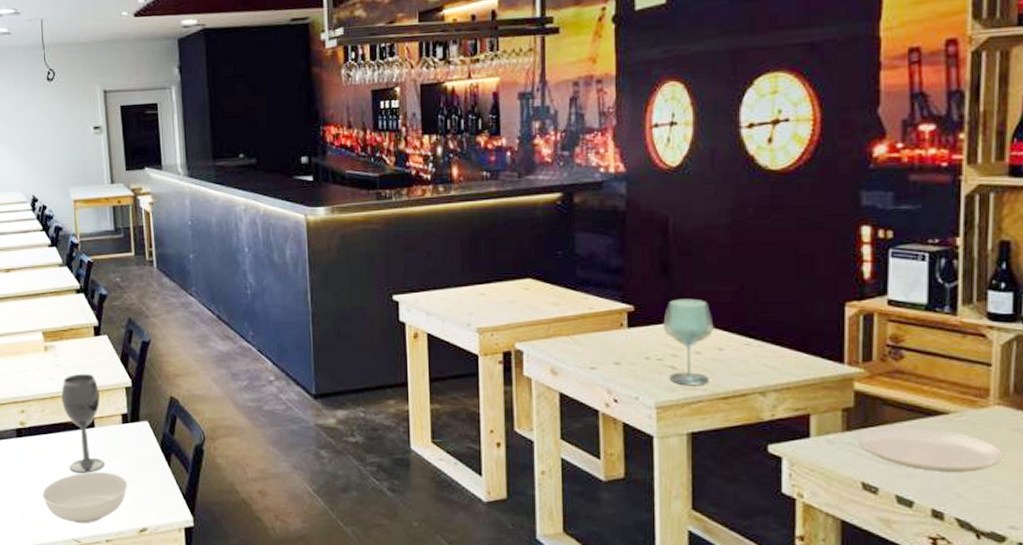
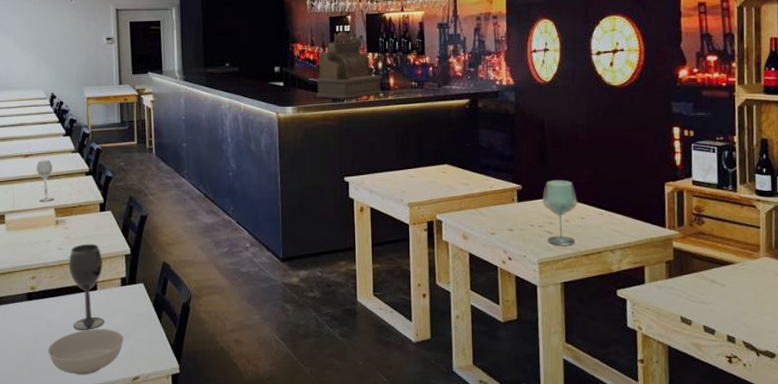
wineglass: none [19,274,41,325] -> present [36,159,54,203]
cash register: none [354,106,443,197] -> present [315,30,383,99]
plate: present [855,426,1004,472] -> none [675,273,771,307]

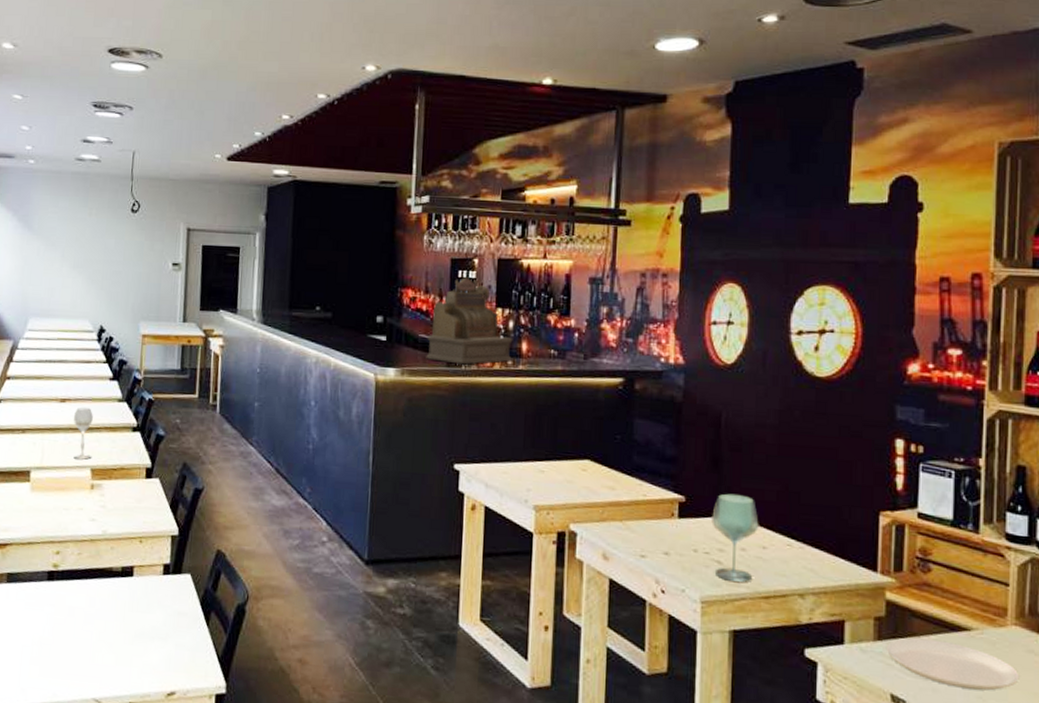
bowl: present [48,329,124,375] -> none [66,624,161,683]
wine glass: present [69,243,104,330] -> none [100,516,143,626]
plate: none [675,273,771,307] -> present [886,637,1020,691]

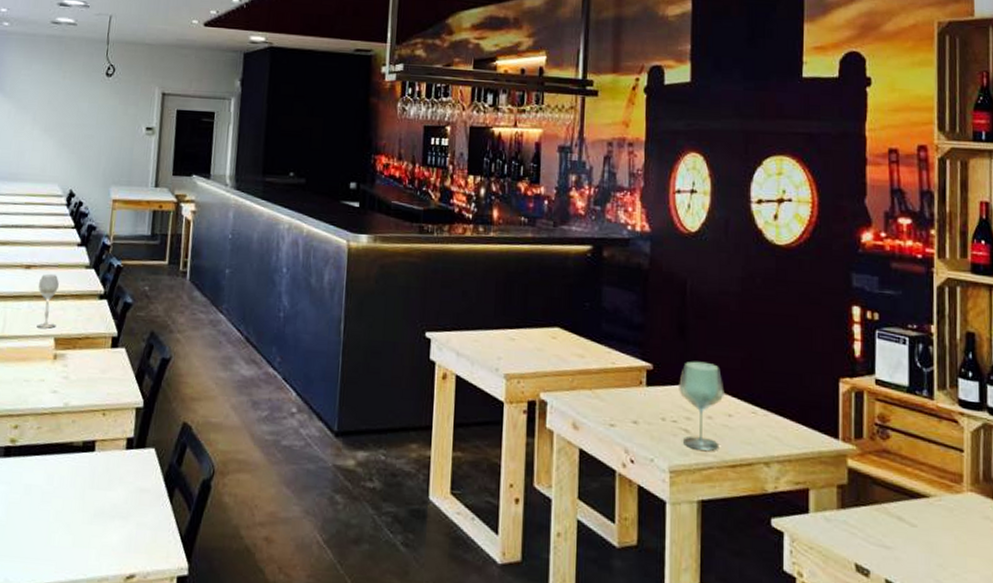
cash register: present [426,276,513,365] -> none [398,144,484,232]
plate: present [886,637,1020,691] -> none [849,505,977,559]

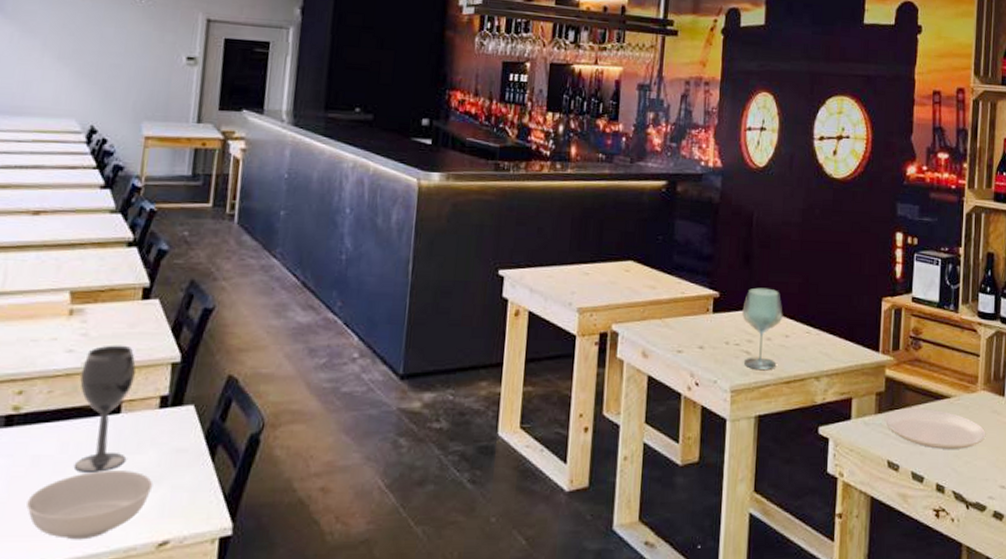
bowl: none [21,503,122,566] -> present [26,471,153,540]
wineglass: present [36,273,59,330] -> none [47,219,76,282]
wine glass: none [58,388,107,505] -> present [74,345,136,472]
plate: none [849,505,977,559] -> present [884,408,986,449]

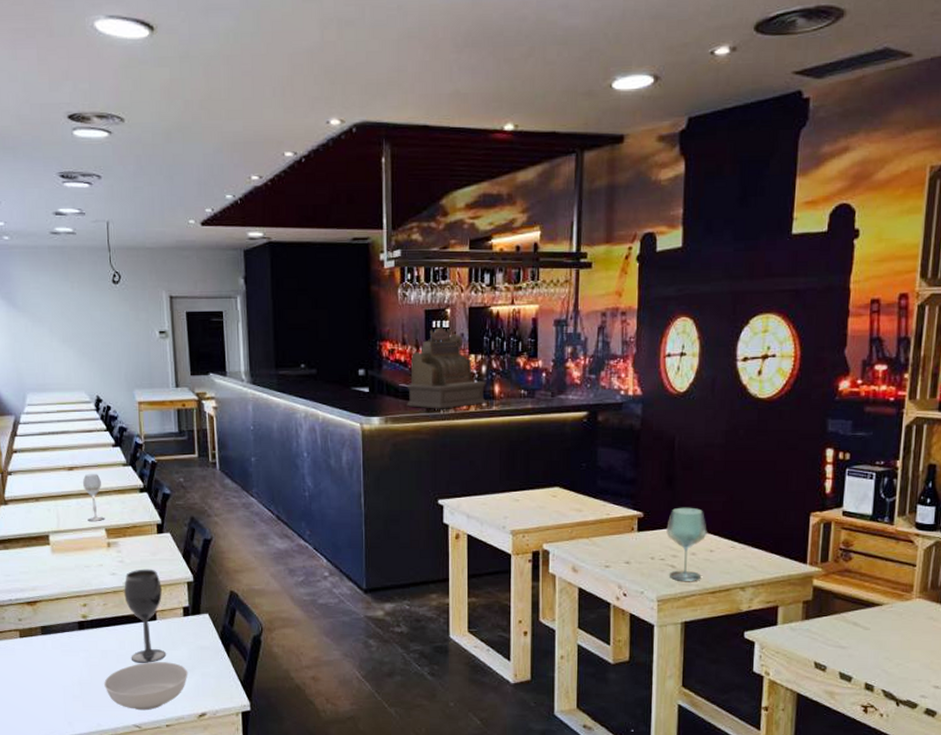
wineglass: none [47,219,76,282] -> present [82,473,104,522]
cash register: none [473,80,563,169] -> present [407,326,486,409]
plate: present [884,408,986,449] -> none [811,615,920,652]

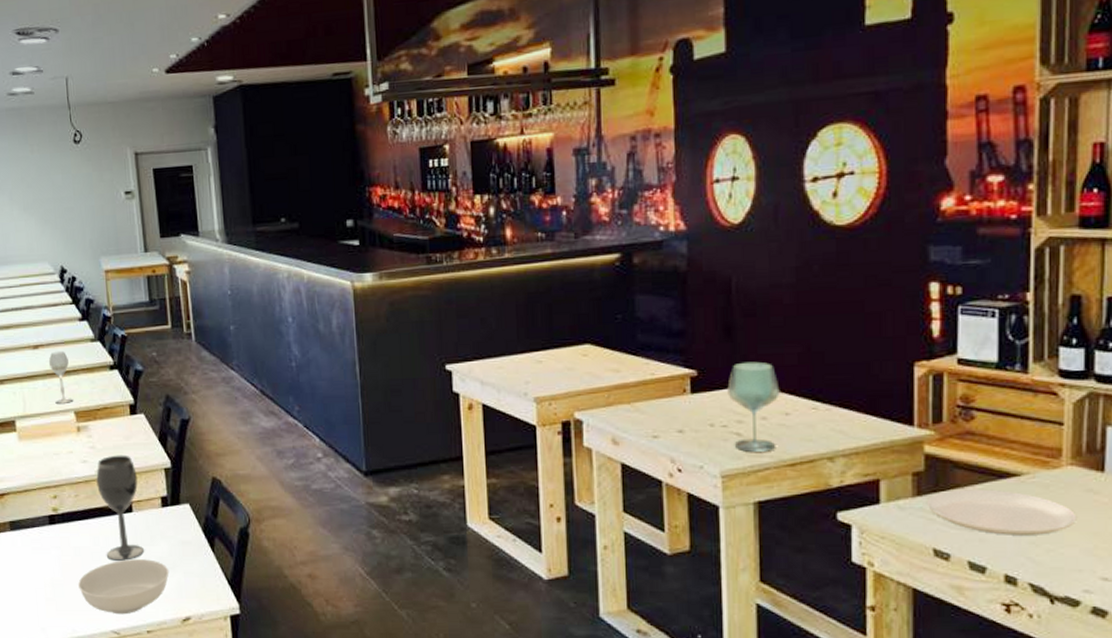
cash register: present [407,326,486,409] -> none [402,165,497,261]
plate: none [811,615,920,652] -> present [926,489,1077,535]

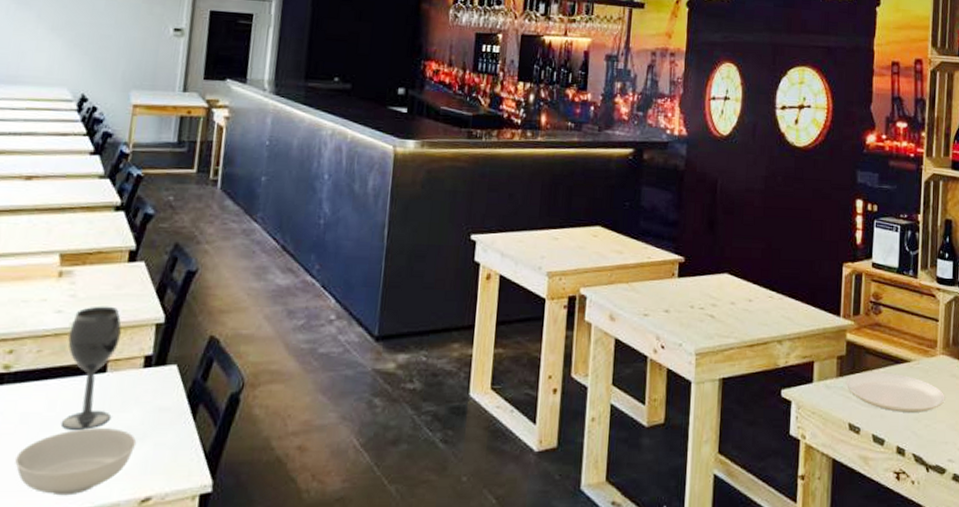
wineglass: present [48,350,73,405] -> none [38,184,67,245]
wine glass: present [727,361,780,452] -> none [706,253,747,333]

